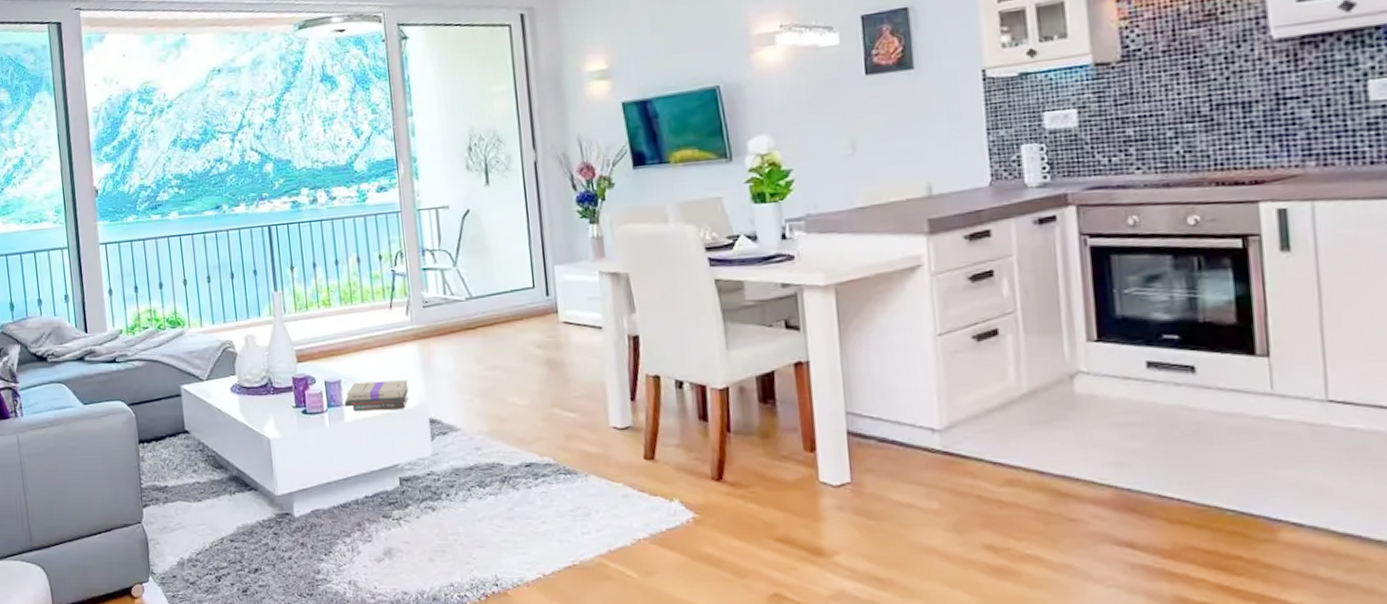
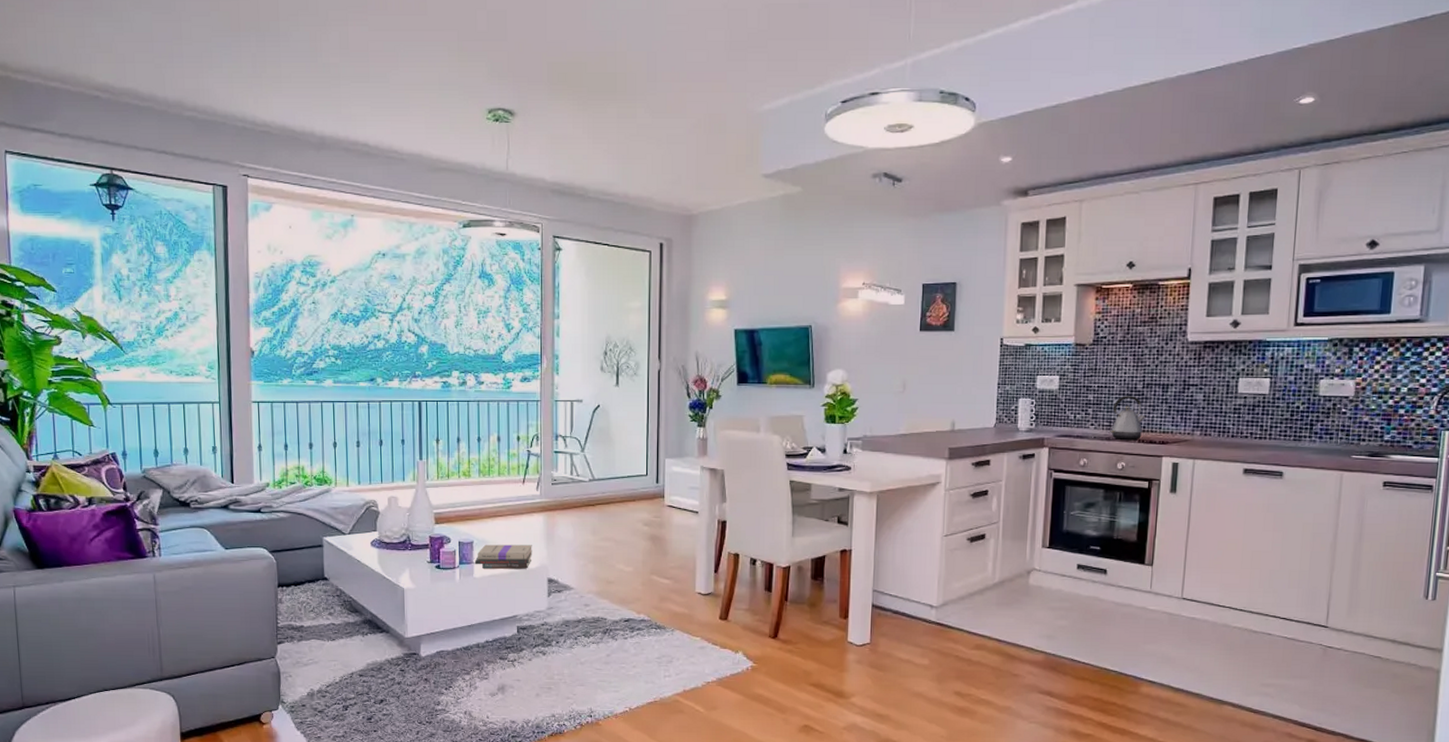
kettle: none [1166,123,1223,185] -> present [1110,396,1146,439]

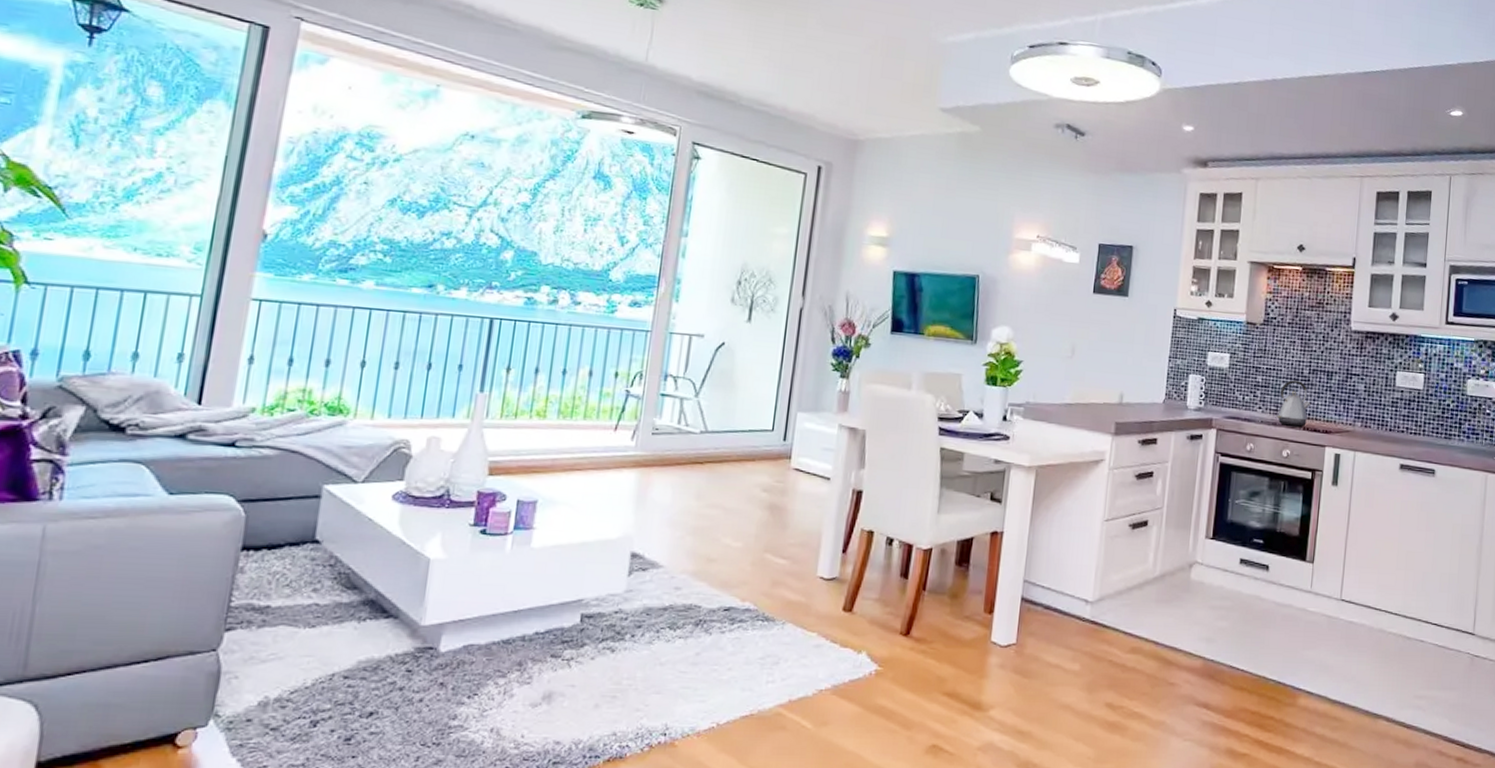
books: present [474,544,532,569] -> none [534,505,616,539]

